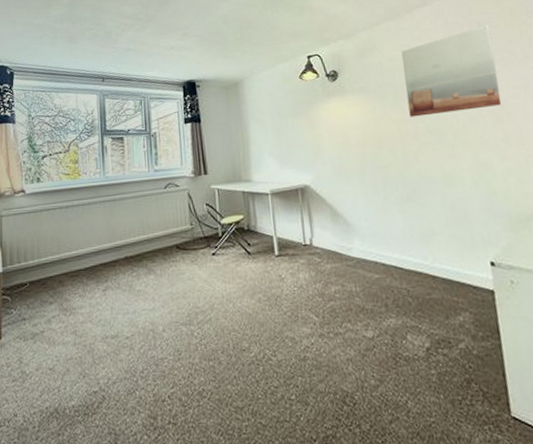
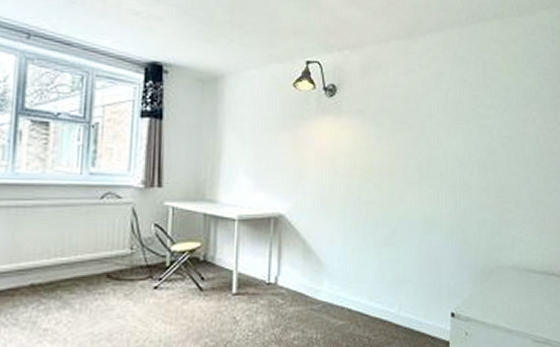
wall art: present [401,25,502,118] -> none [403,66,493,154]

